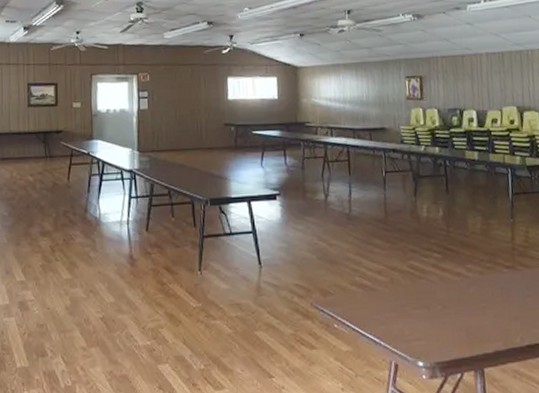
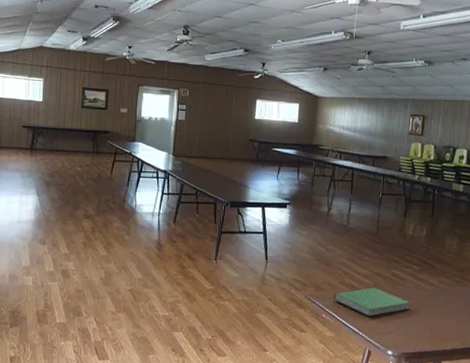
hardcover book: none [344,285,437,322] -> present [334,288,410,317]

